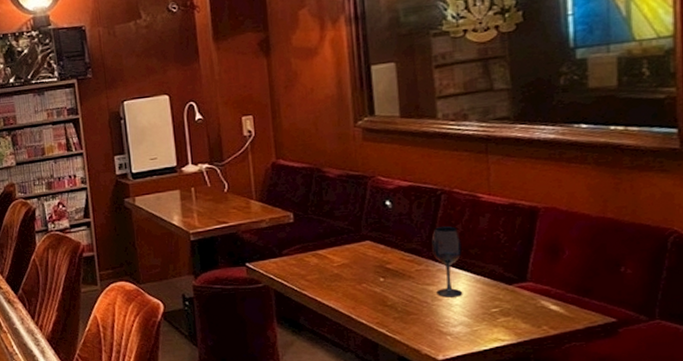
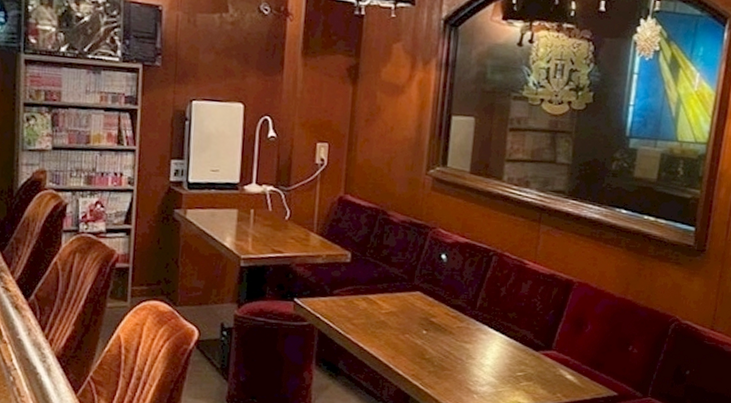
wineglass: present [431,226,463,298] -> none [472,287,503,358]

